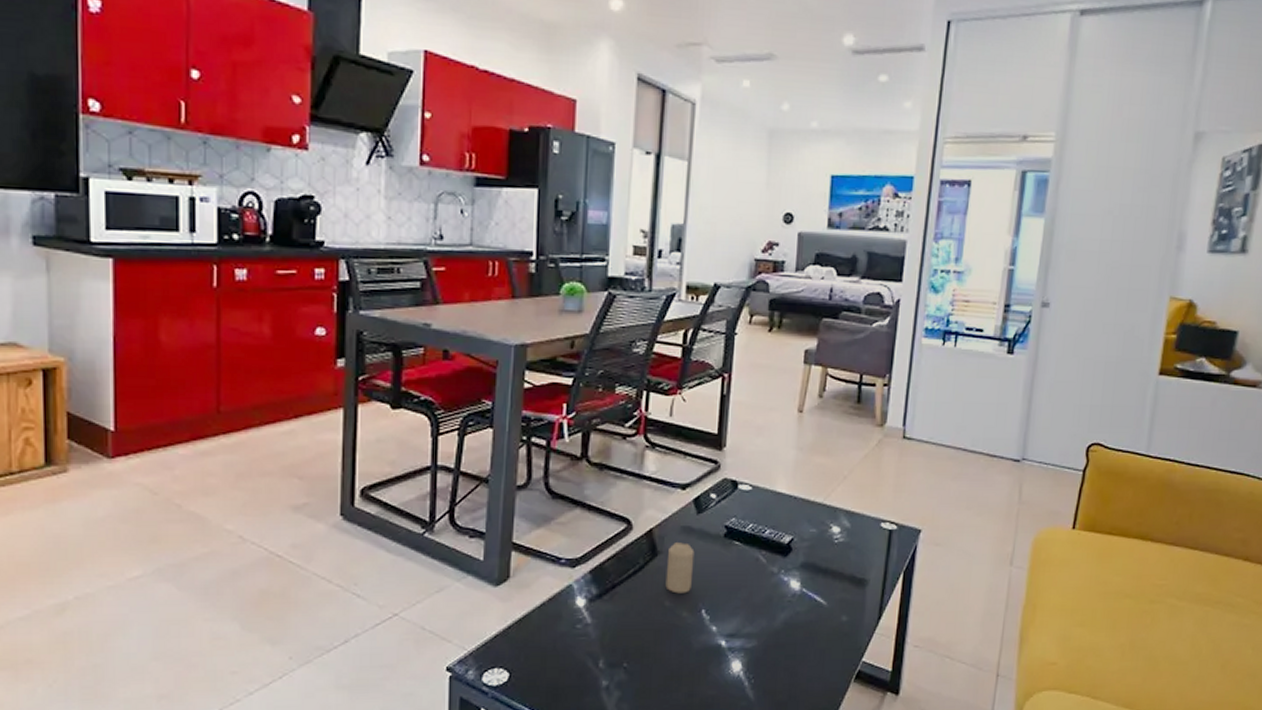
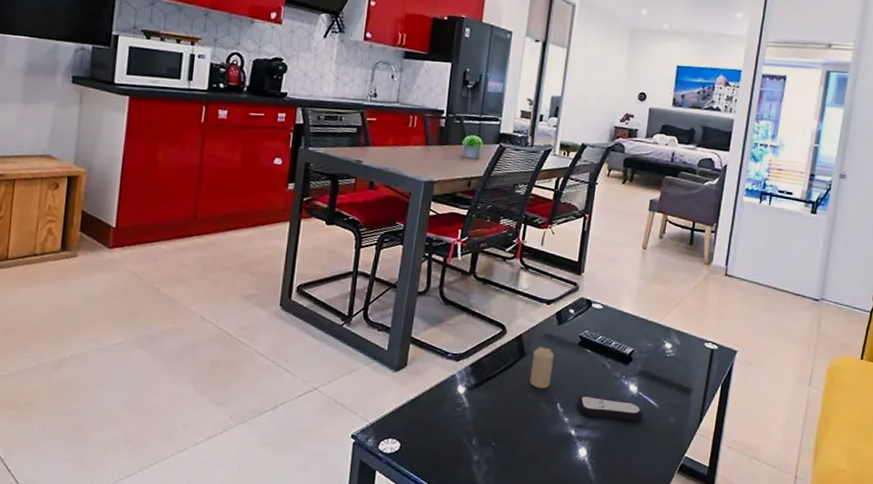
remote control: none [727,597,809,624] -> present [577,395,643,421]

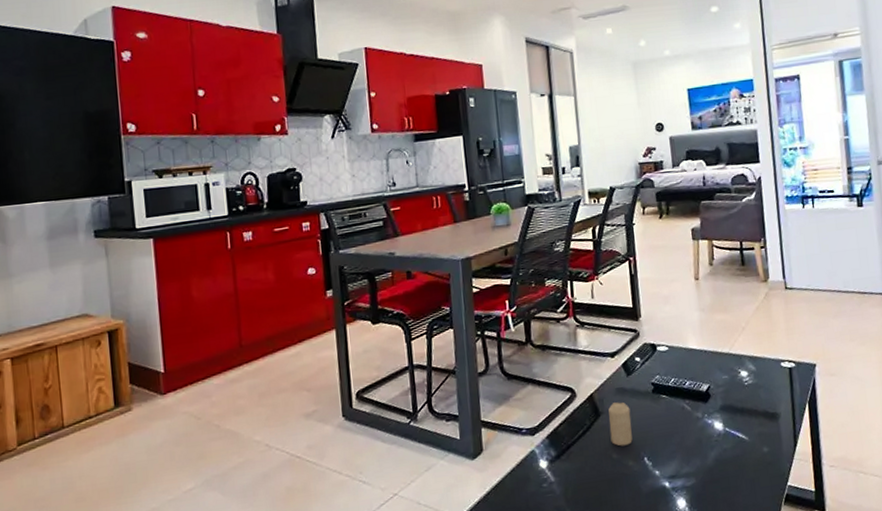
remote control: present [577,395,643,421] -> none [664,440,735,465]

